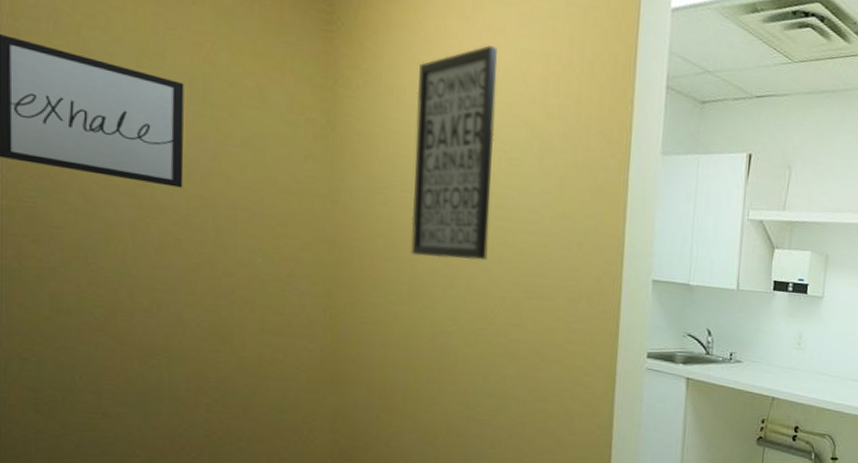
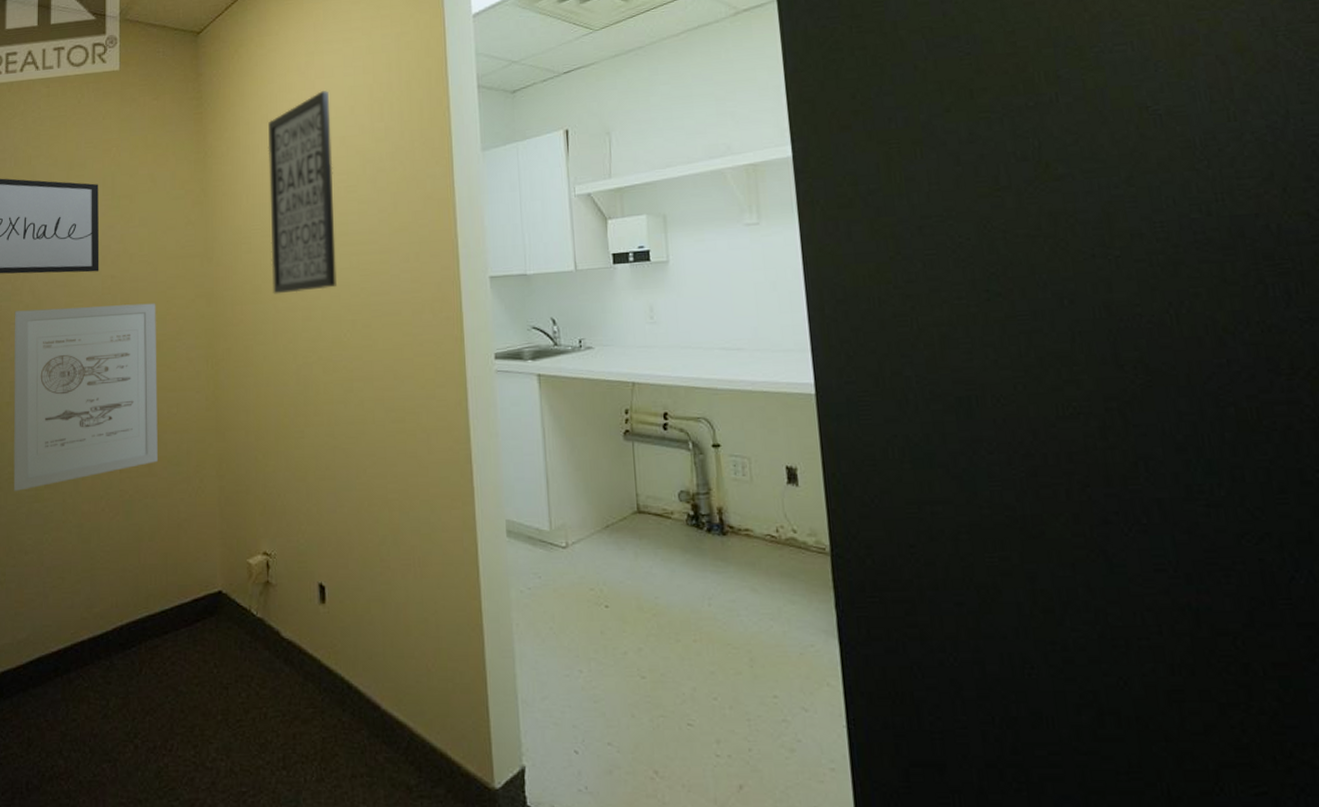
wall art: none [55,212,261,417] -> present [13,303,158,491]

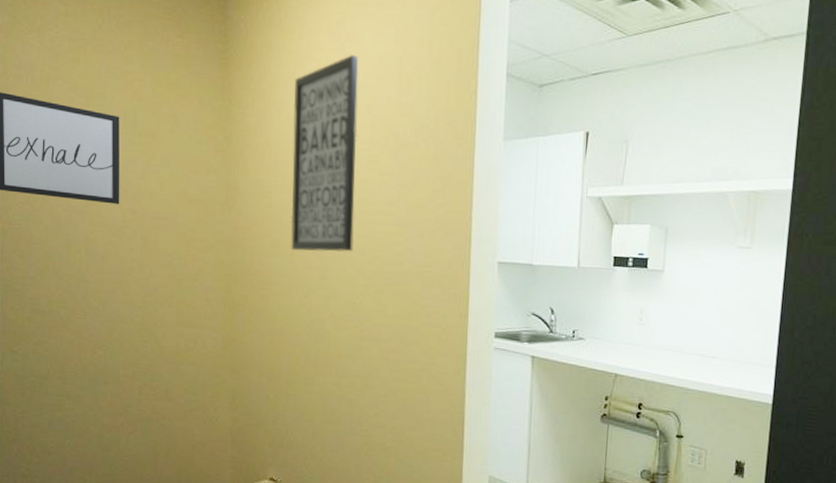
wall art: present [13,303,158,491] -> none [34,231,176,399]

